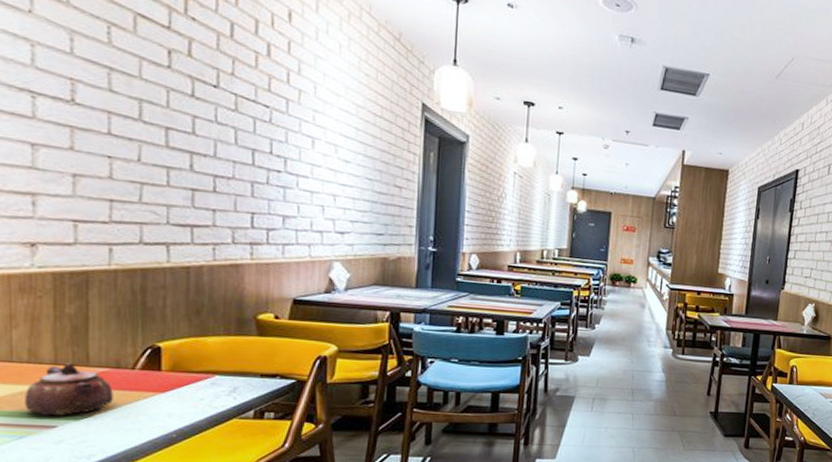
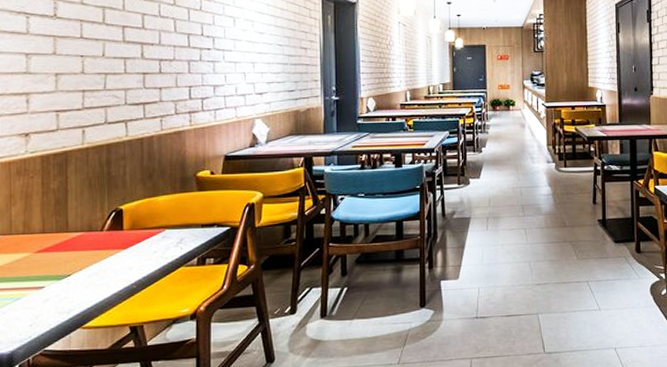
teapot: present [23,363,113,417] -> none [20,231,87,279]

